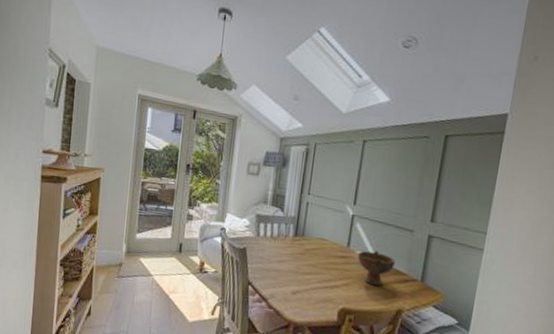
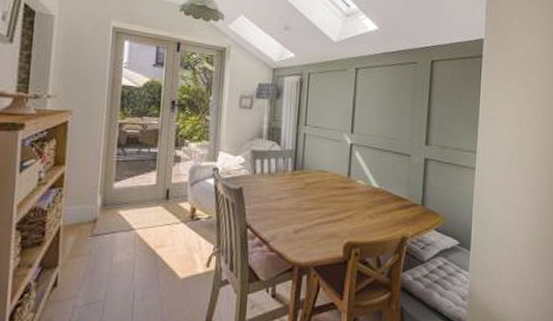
bowl: present [357,250,396,287] -> none [358,178,397,215]

